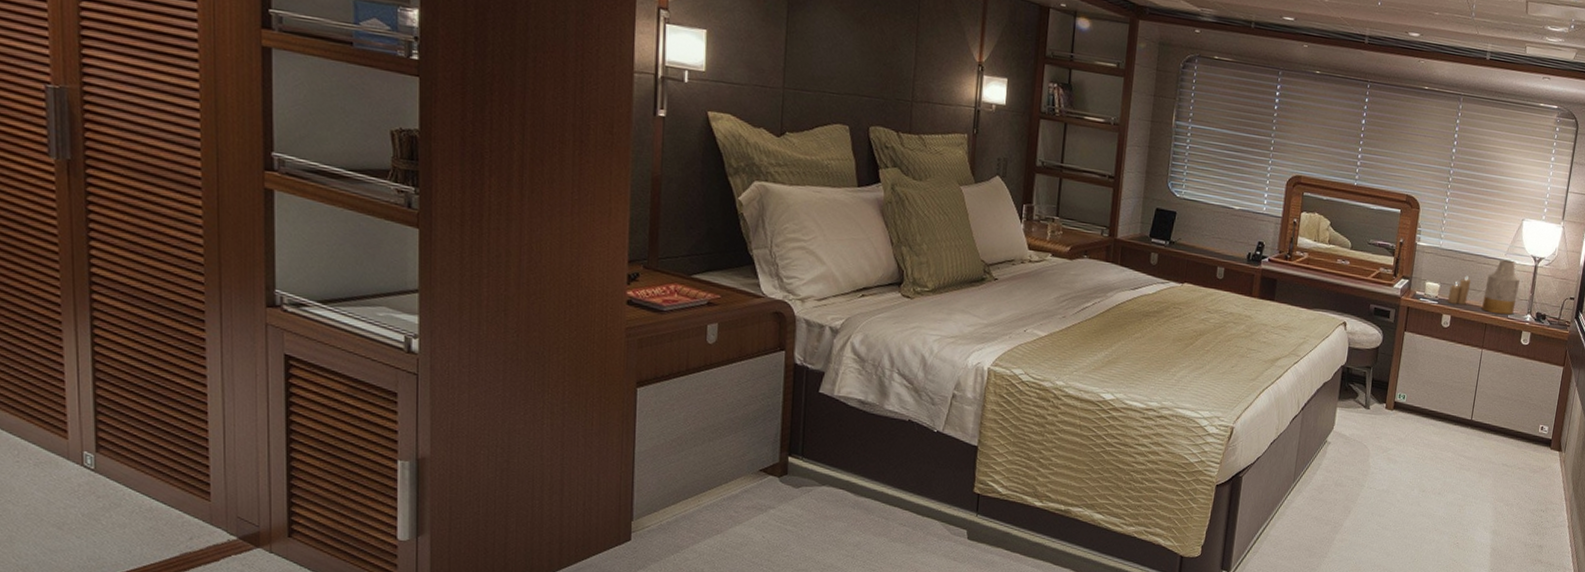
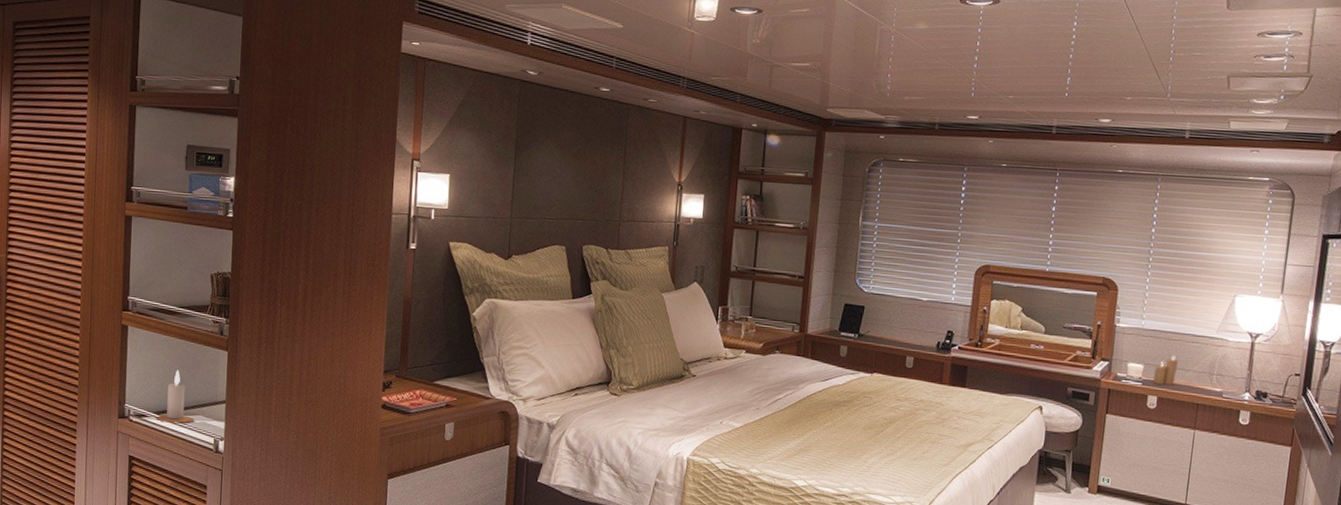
candle: none [321,249,376,316] -> present [156,370,195,424]
vase: present [1482,259,1520,316] -> none [1192,337,1235,395]

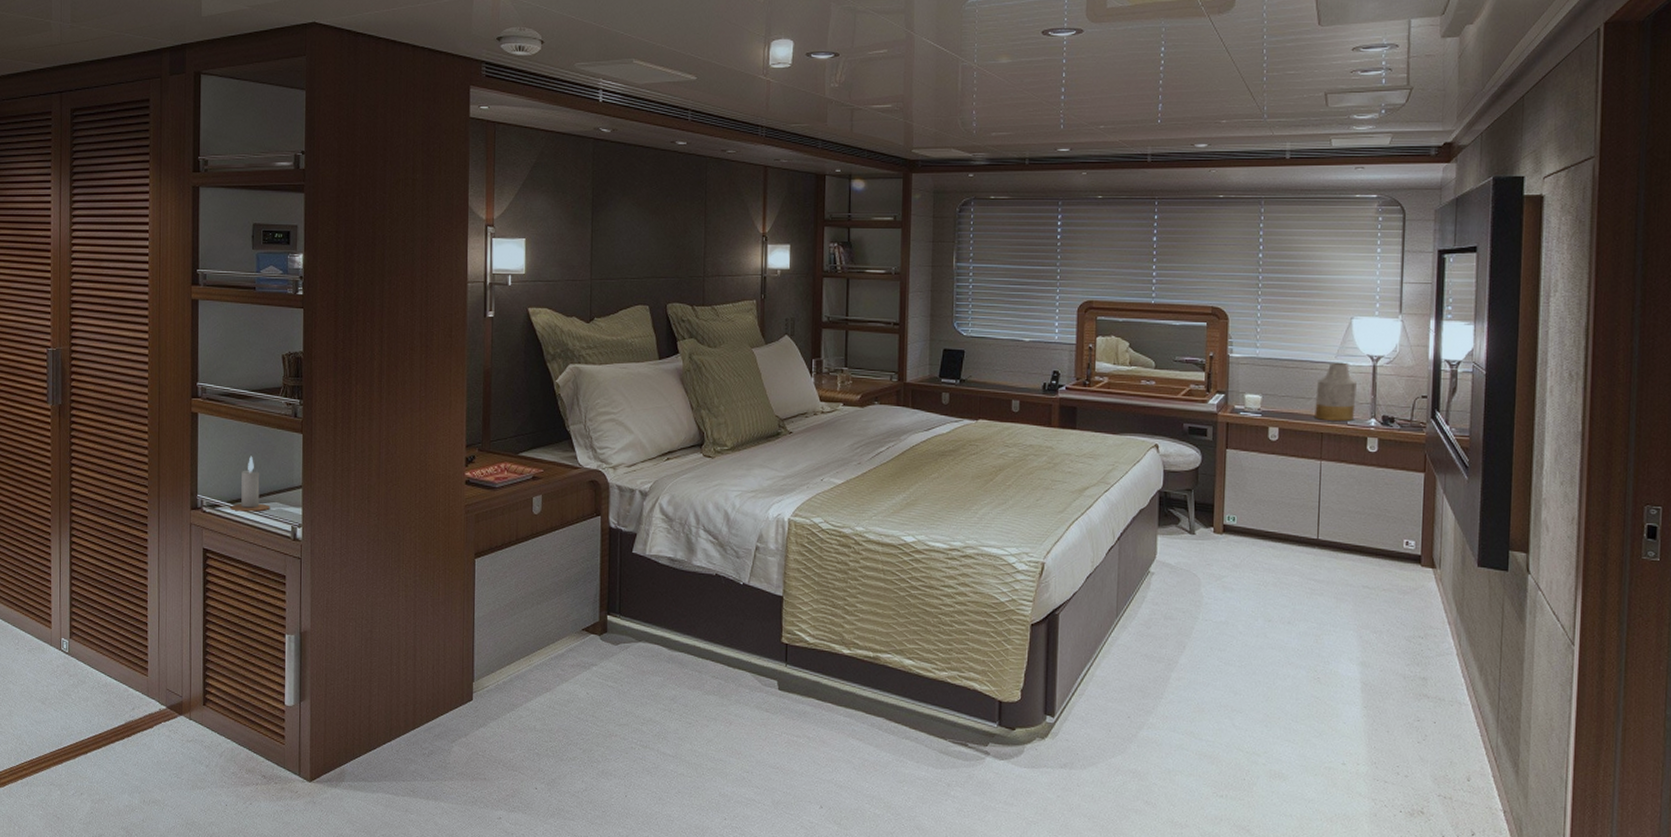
candle: present [1152,355,1179,386] -> none [1272,383,1299,416]
vase: none [1192,337,1235,395] -> present [1315,362,1357,422]

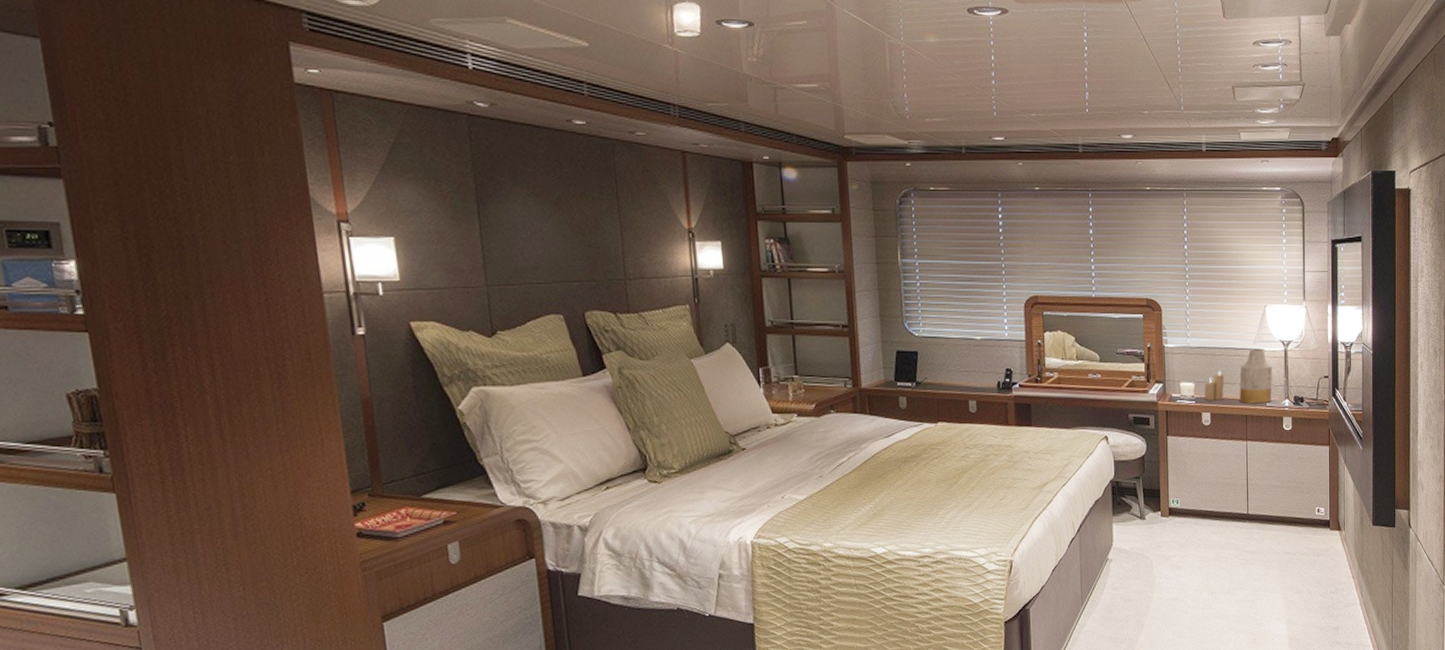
candle: present [230,456,271,512] -> none [21,527,84,599]
candle: none [1272,383,1299,416] -> present [1204,370,1225,402]

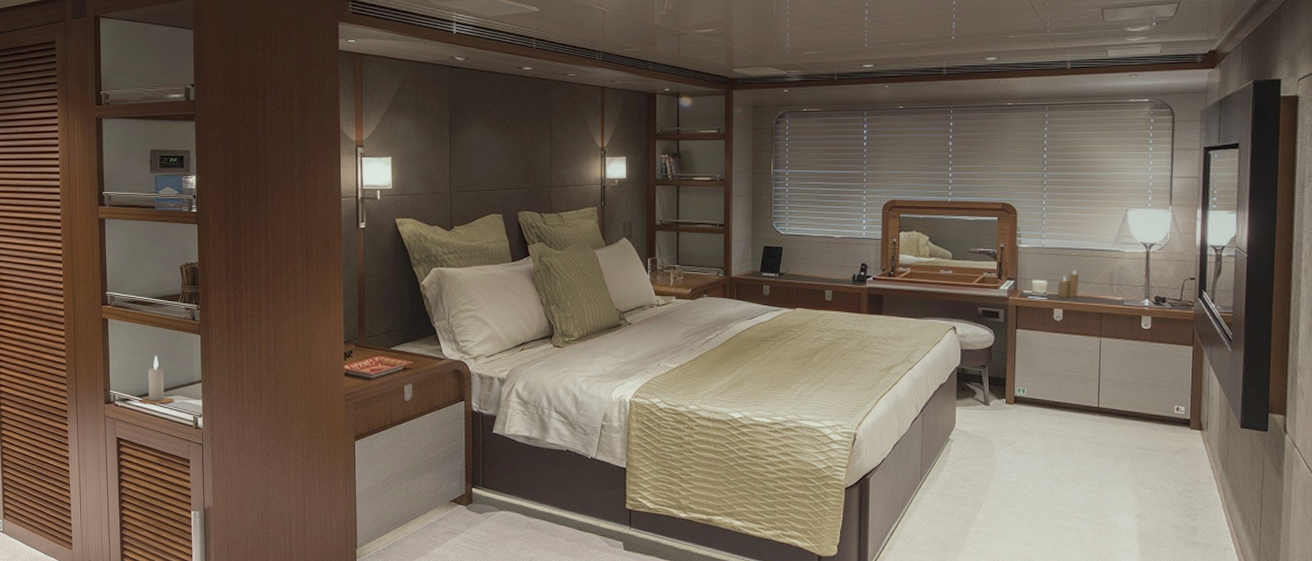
candle: none [21,527,84,599] -> present [139,355,174,404]
vase: present [1239,348,1272,404] -> none [1095,250,1132,303]

